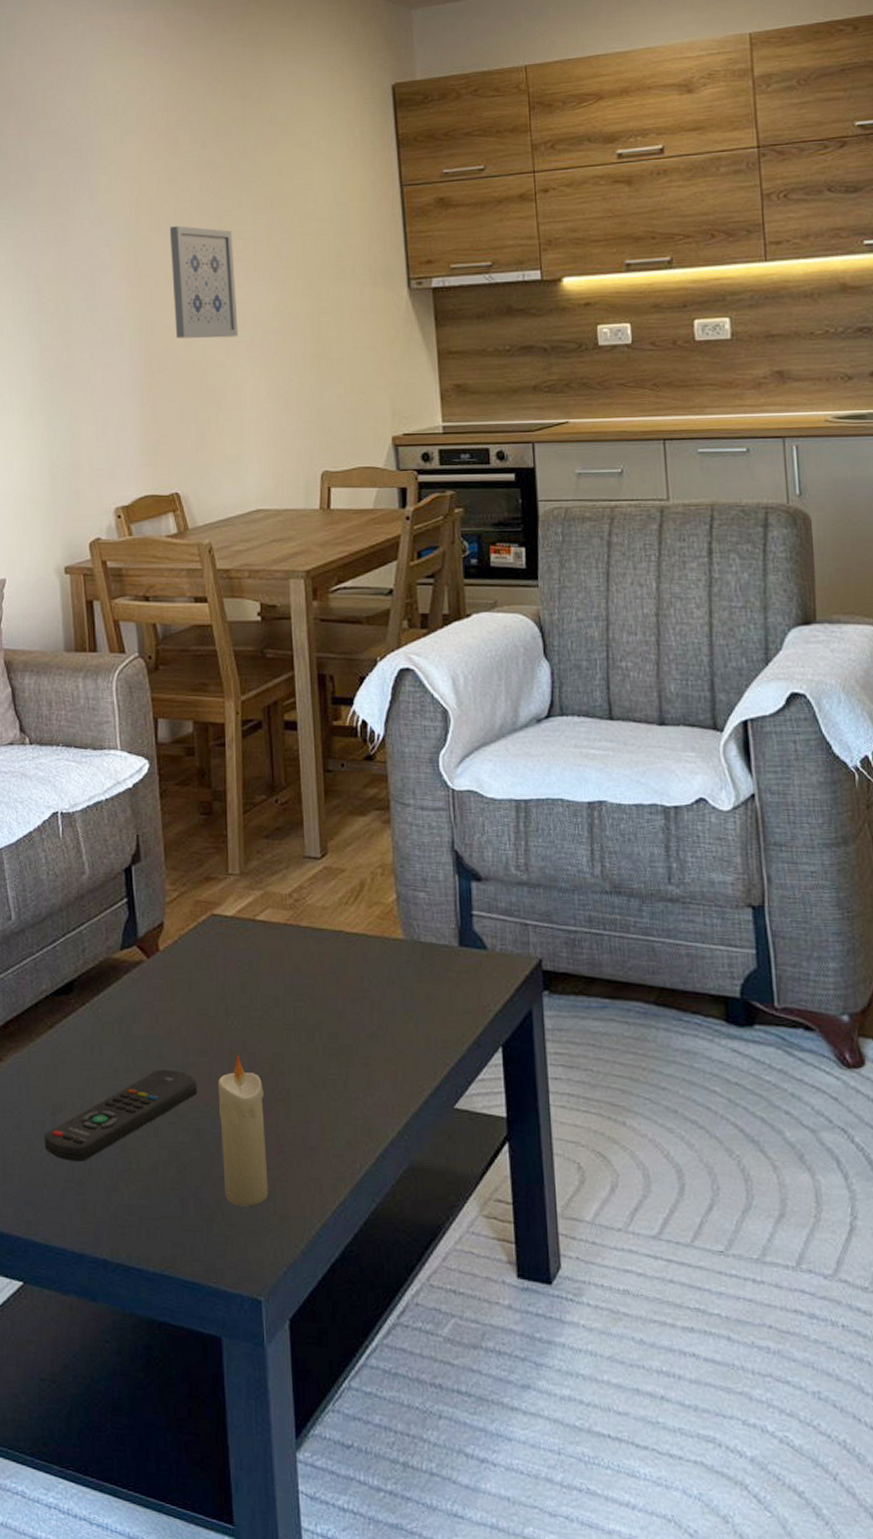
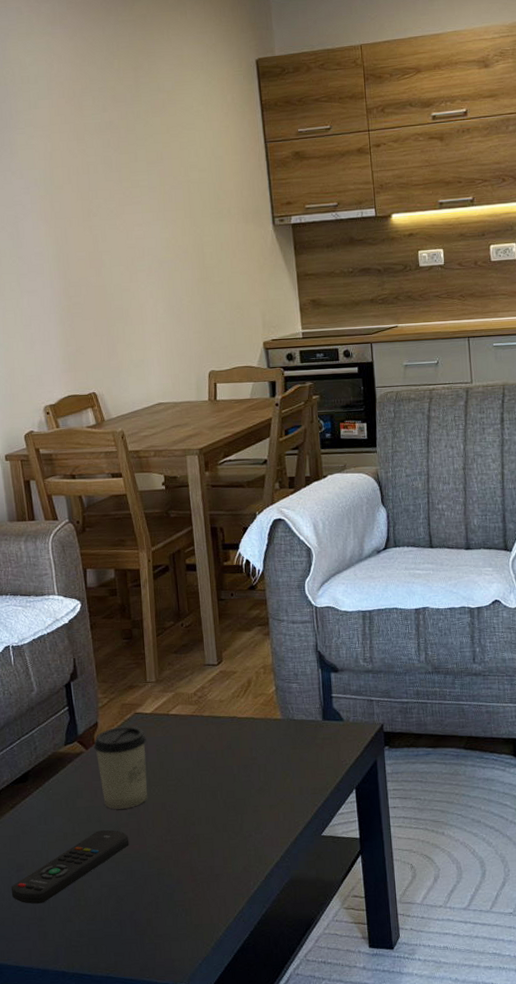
cup: none [157,931,225,1043] -> present [94,726,148,809]
wall art: present [169,226,239,339] -> none [78,176,139,269]
candle: present [217,1055,269,1207] -> none [144,814,186,922]

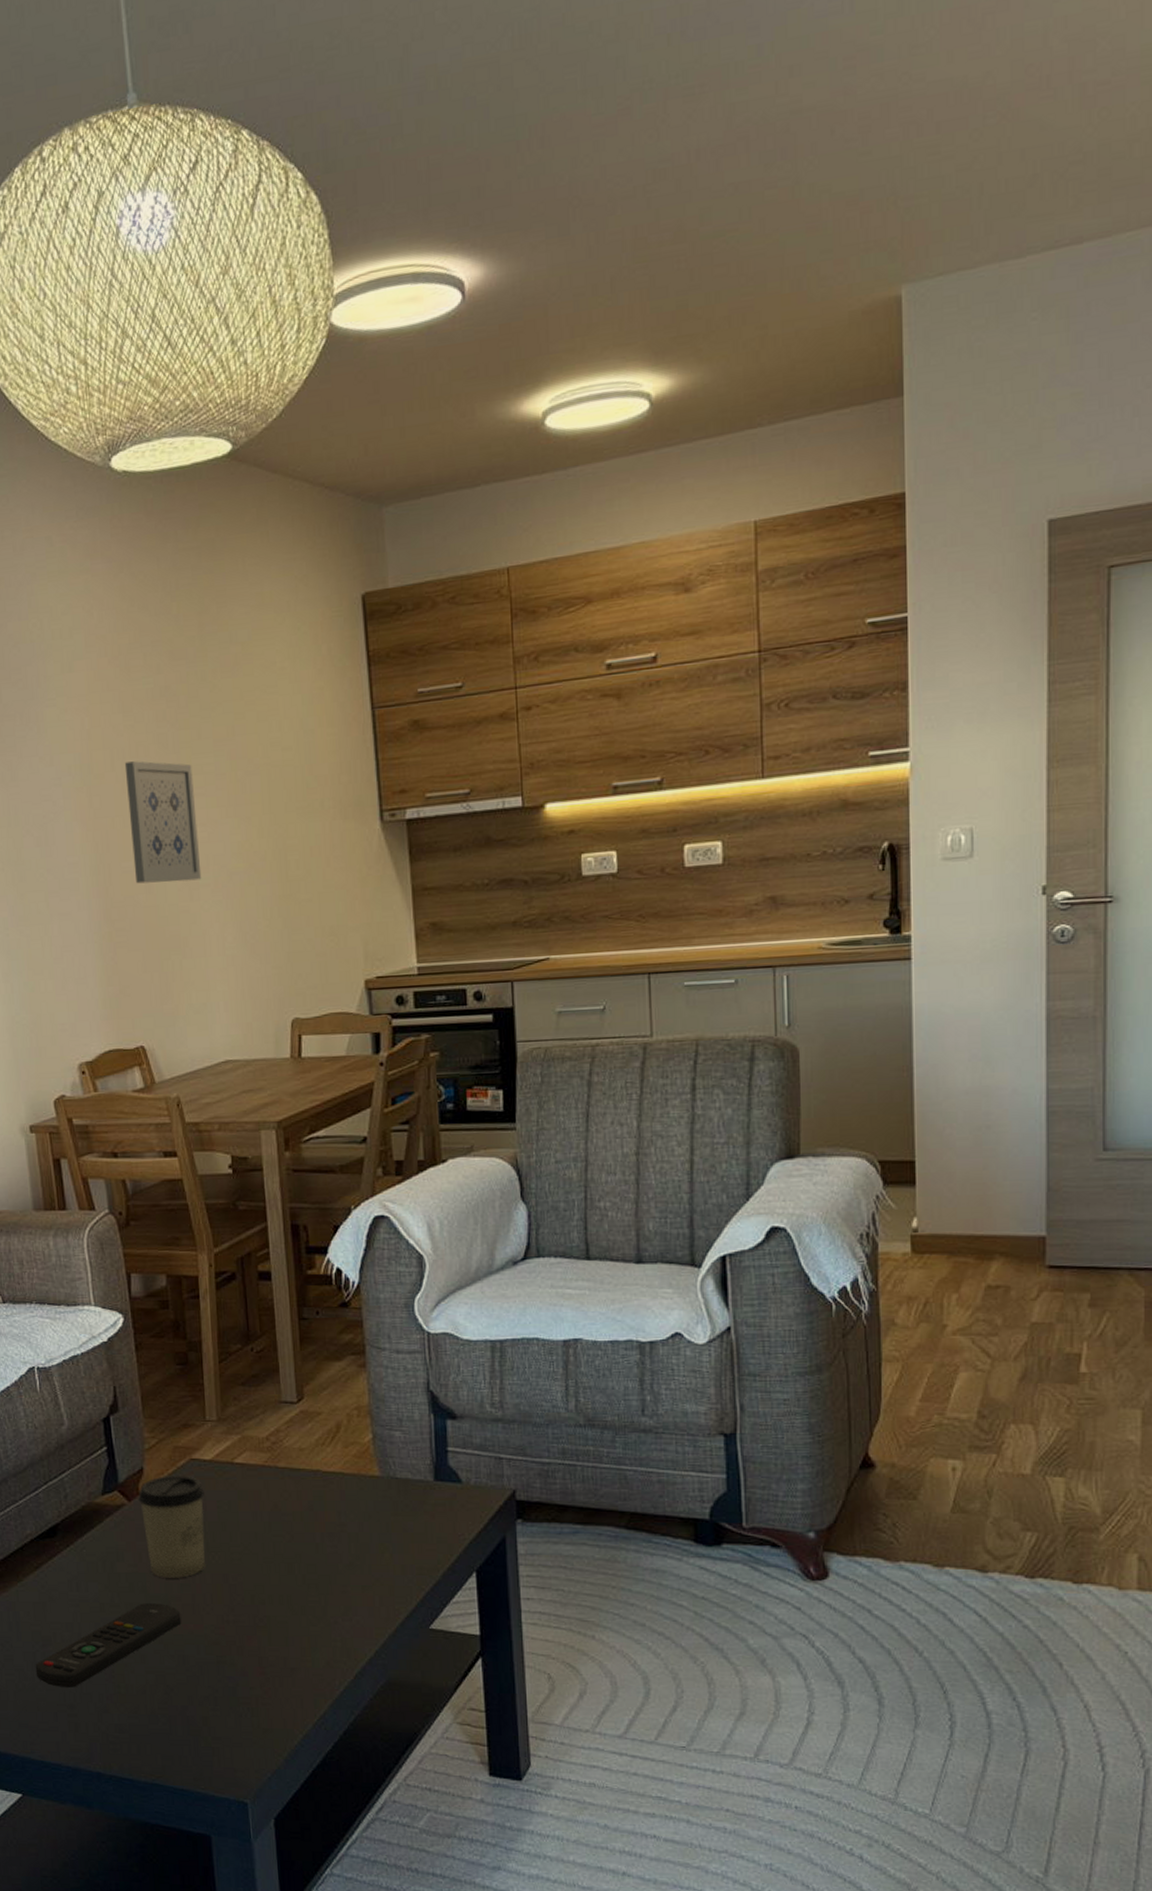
wall art: none [78,176,139,269] -> present [124,761,202,884]

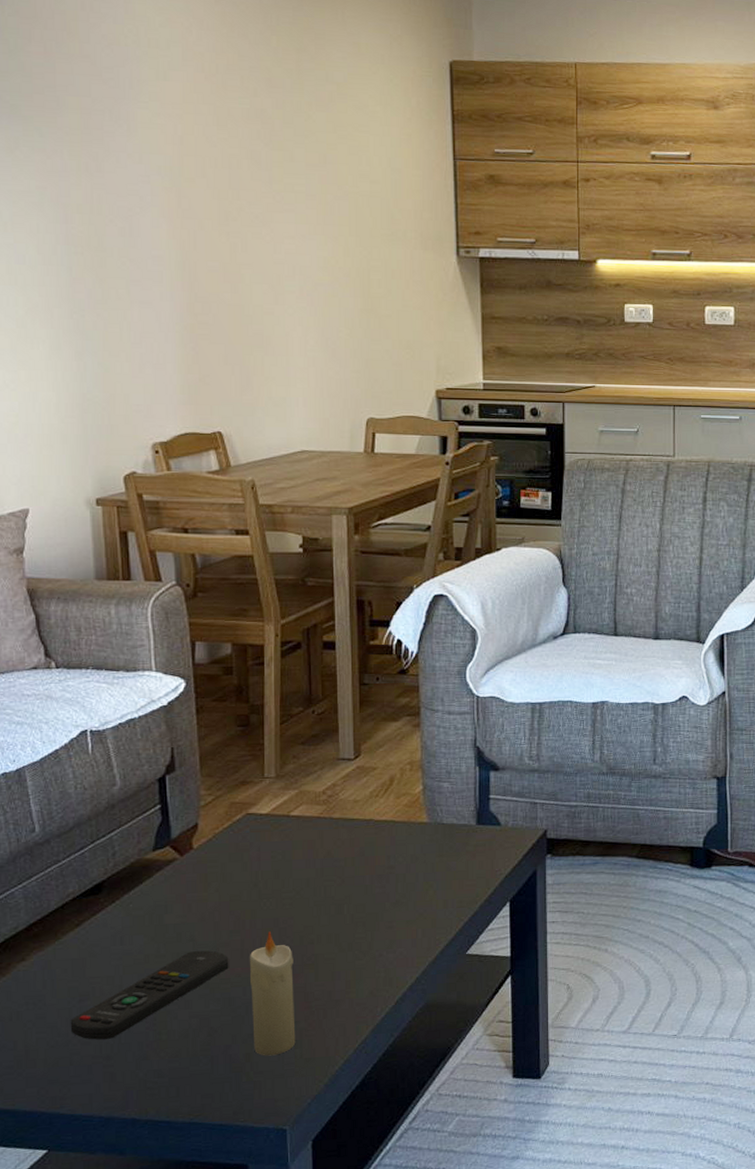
wall art: present [124,761,202,884] -> none [216,171,287,287]
cup: present [138,1476,206,1578] -> none [191,829,259,926]
candle: none [200,1587,252,1722] -> present [249,931,296,1056]

